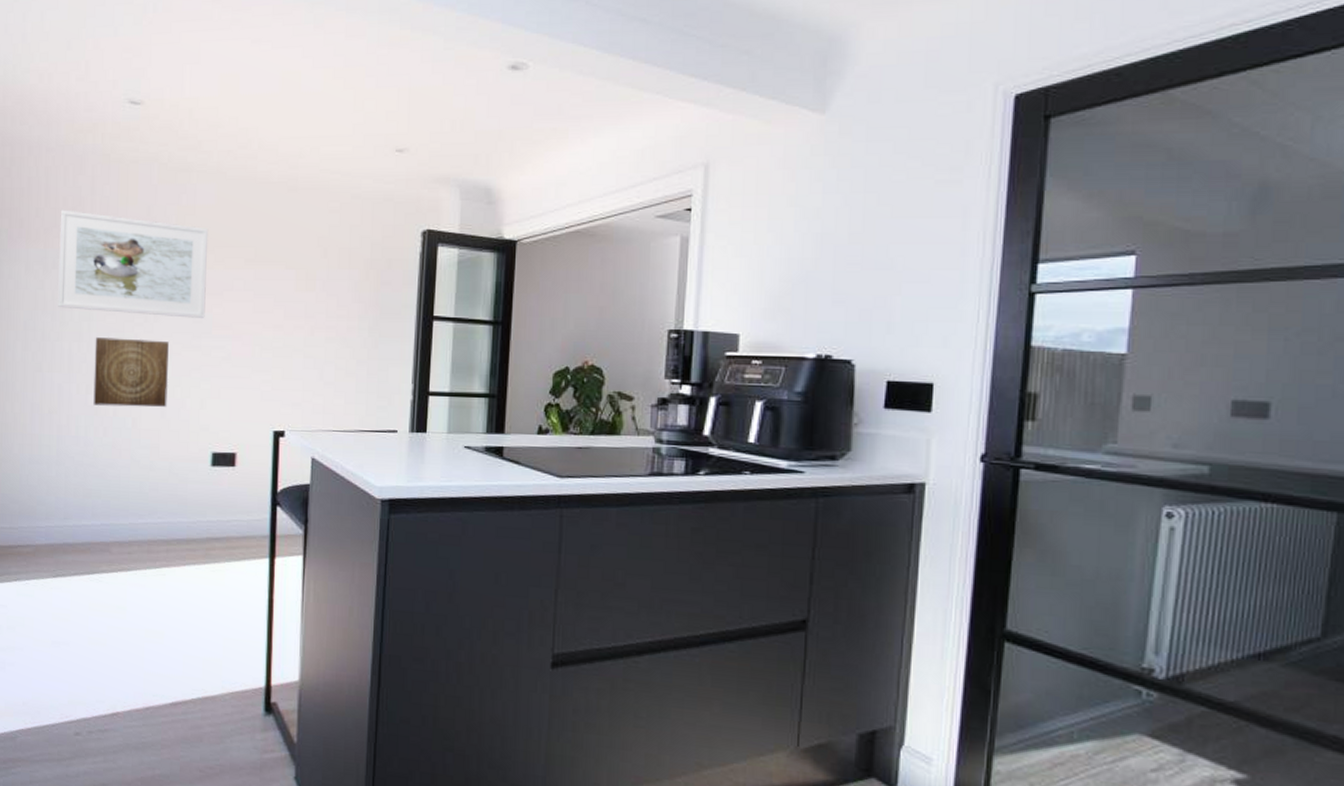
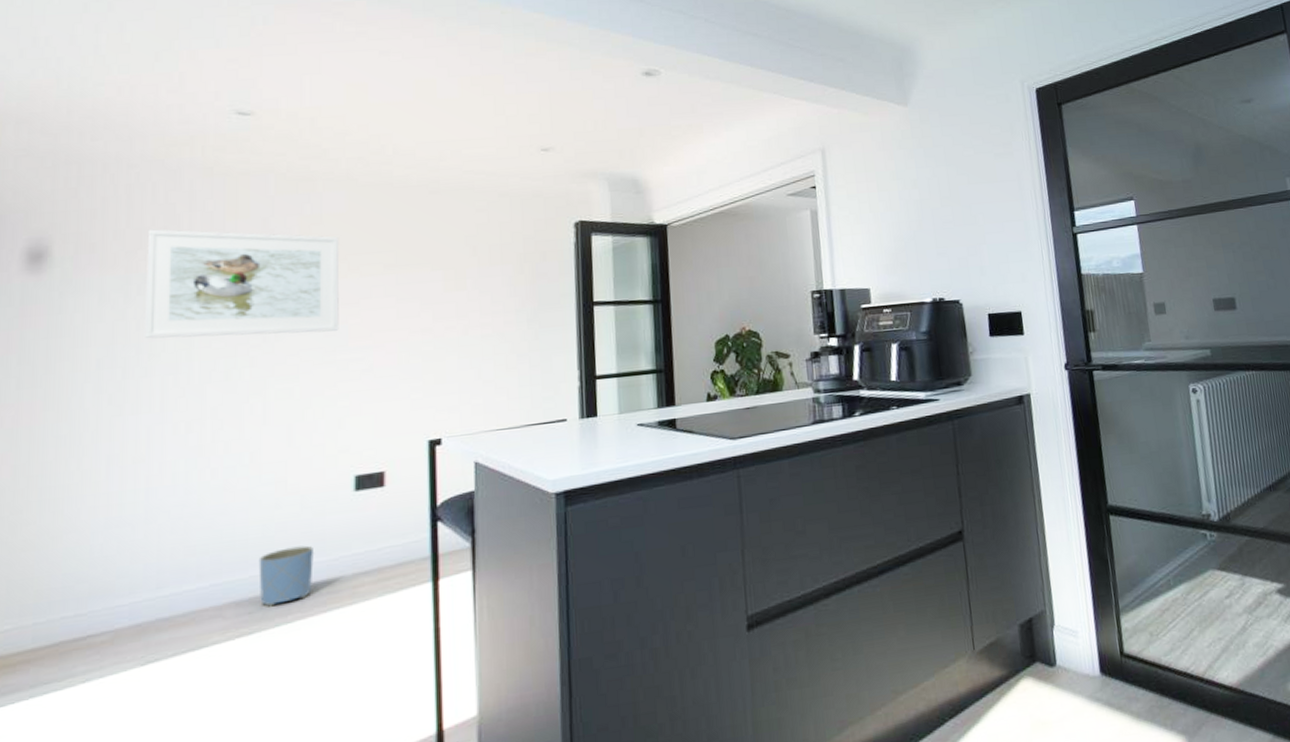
wall art: present [93,337,169,407] -> none [196,360,295,445]
planter: none [136,505,178,552] -> present [258,545,315,607]

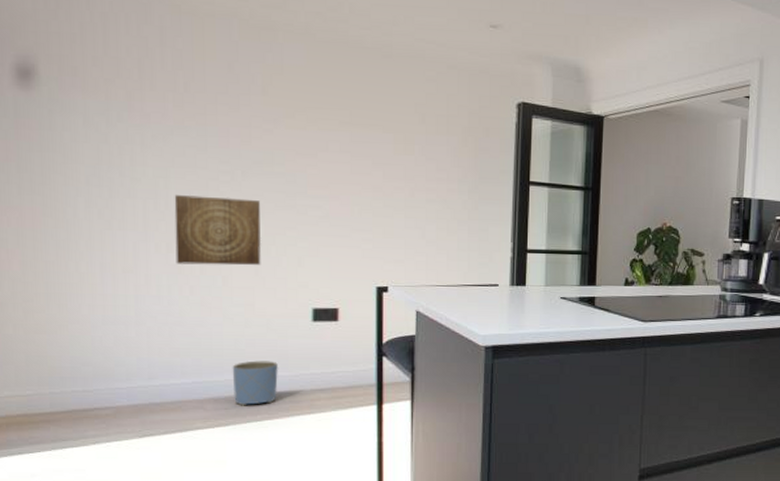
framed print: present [145,229,340,339] -> none [123,60,299,178]
wall art: none [196,360,295,445] -> present [174,195,261,266]

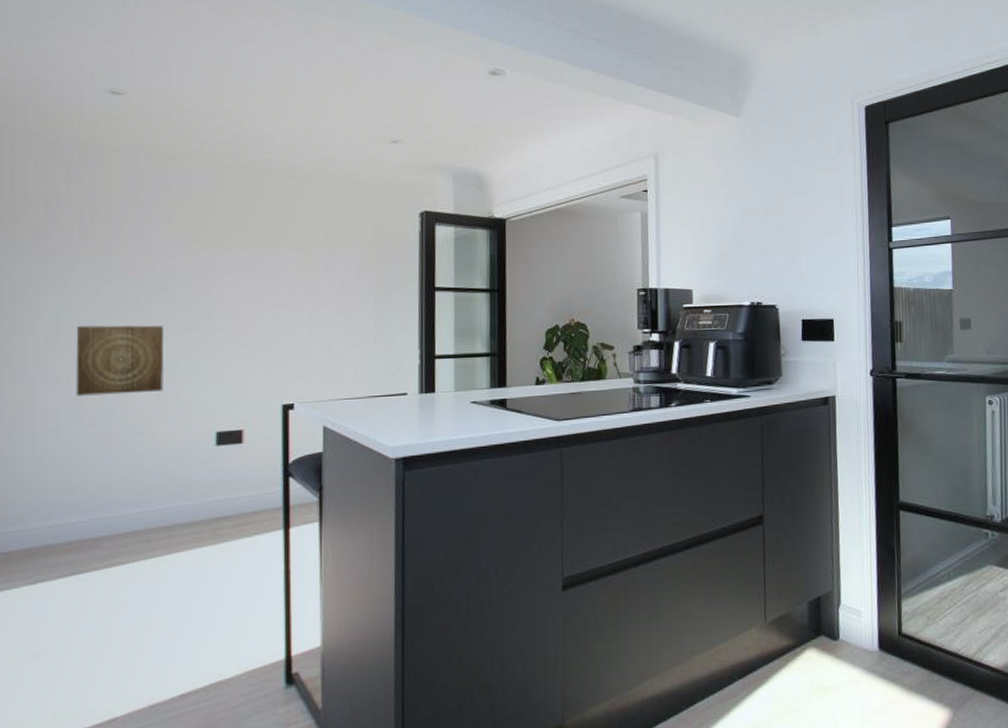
planter: present [232,360,279,406] -> none [131,490,181,542]

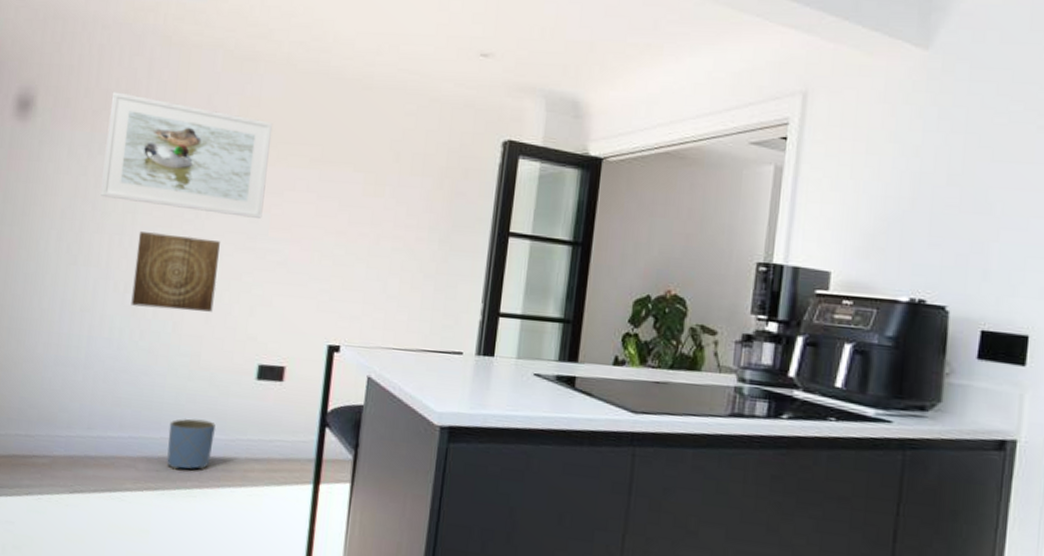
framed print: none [29,198,204,301] -> present [100,91,273,218]
planter: none [131,490,181,542] -> present [167,418,216,470]

